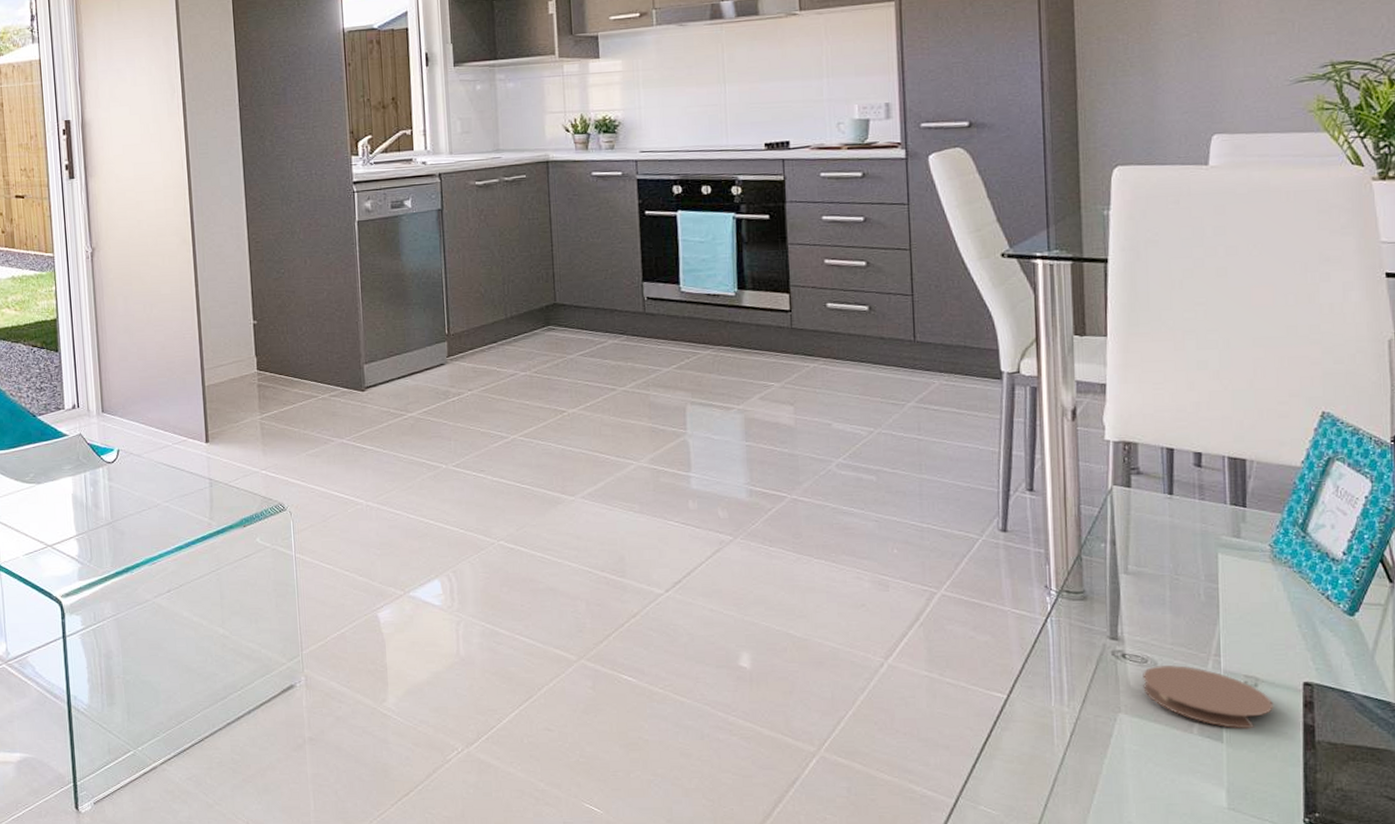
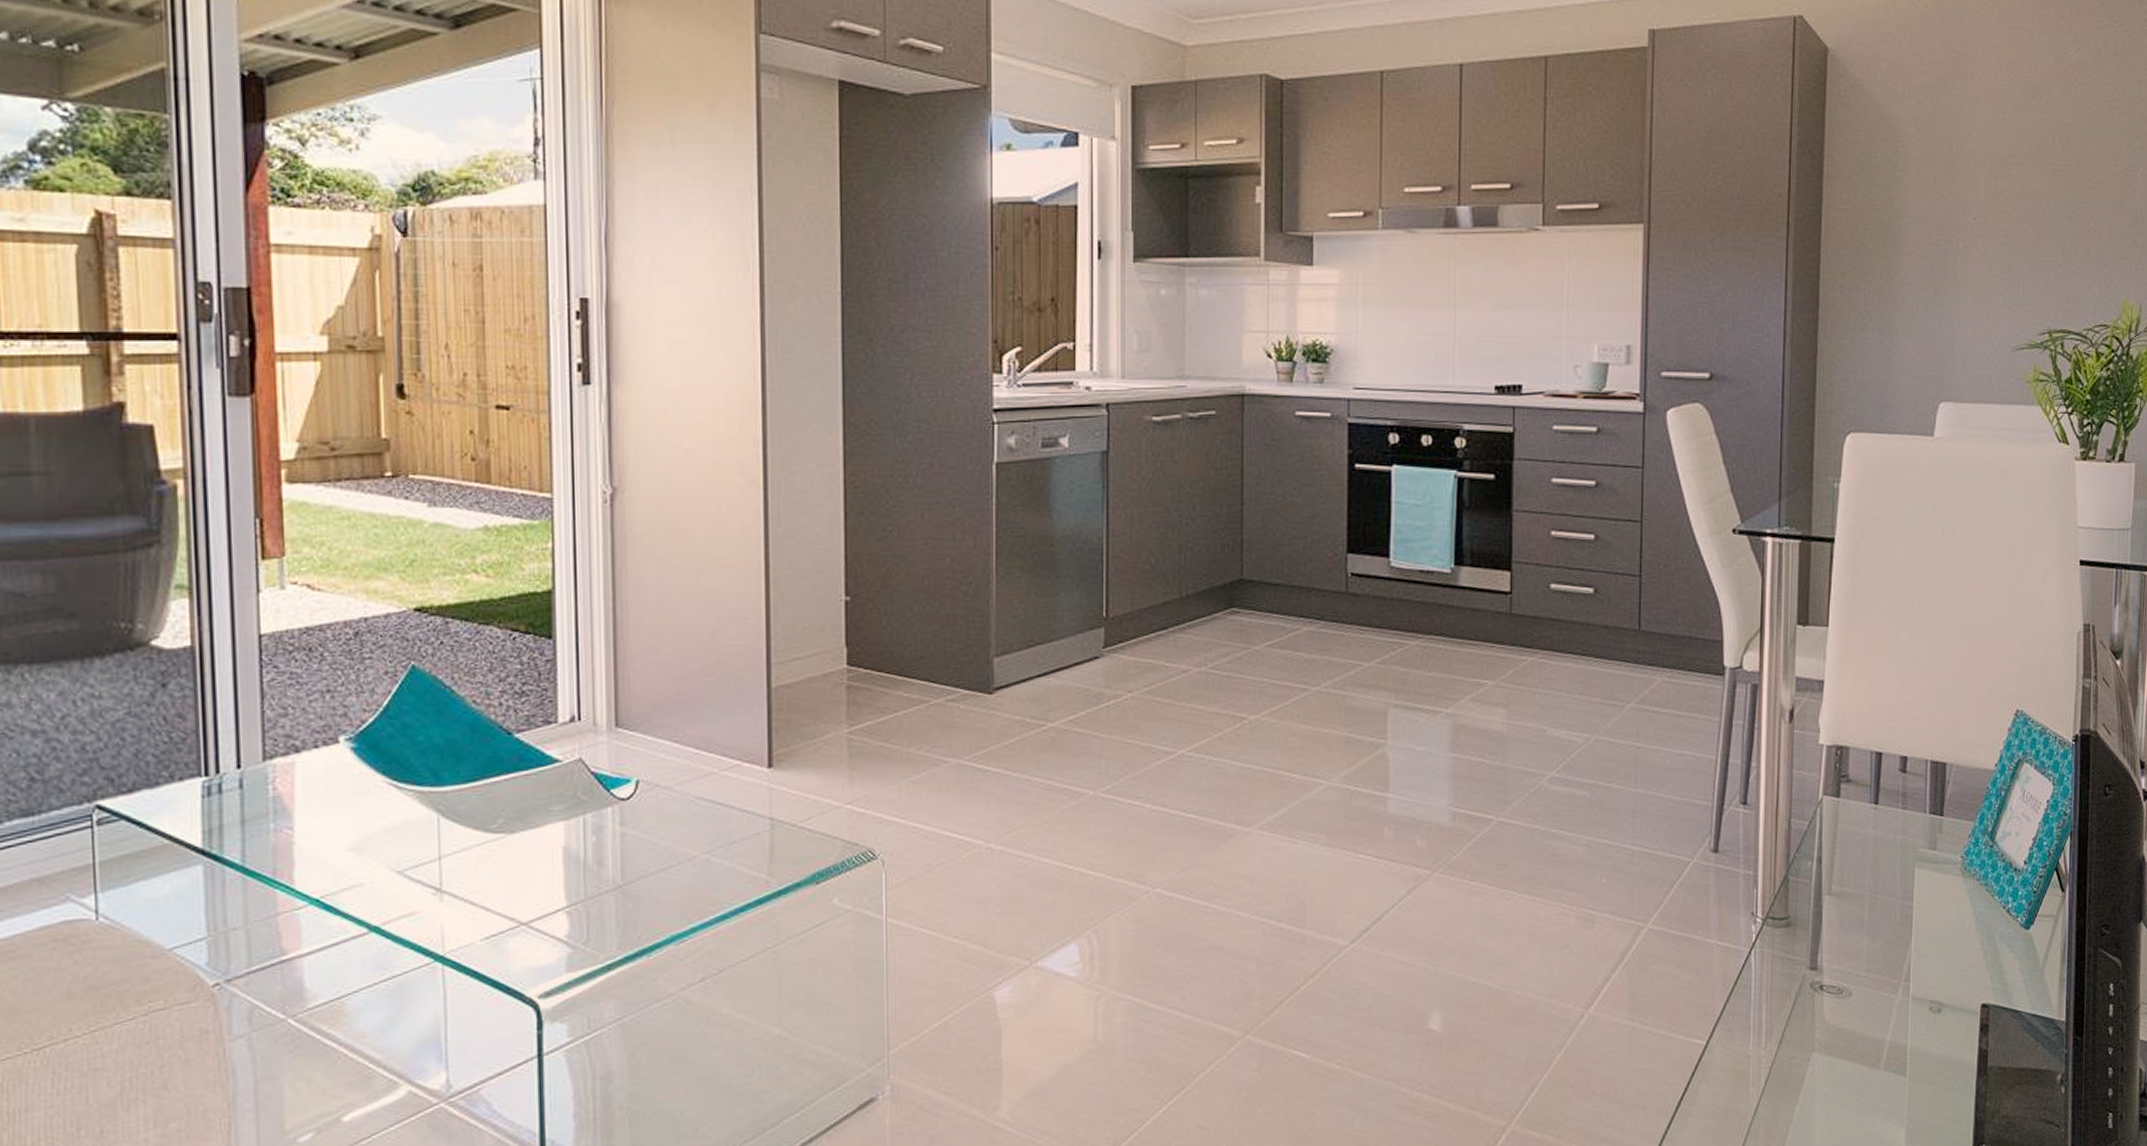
coaster: present [1143,664,1274,729] -> none [1837,993,1954,1061]

